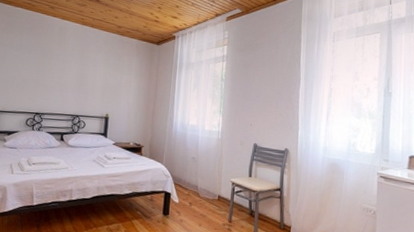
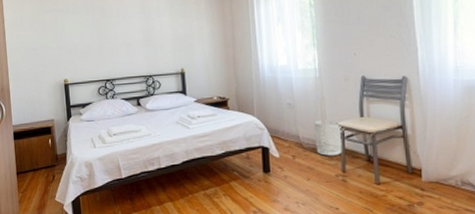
waste bin: none [210,175,233,207] -> present [314,120,343,156]

